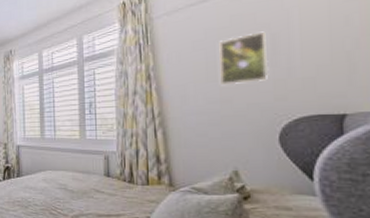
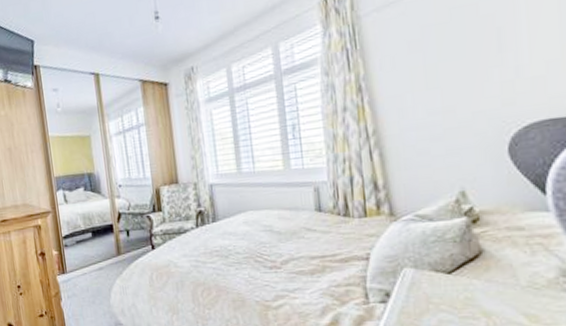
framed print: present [219,31,269,86] -> none [438,24,495,94]

